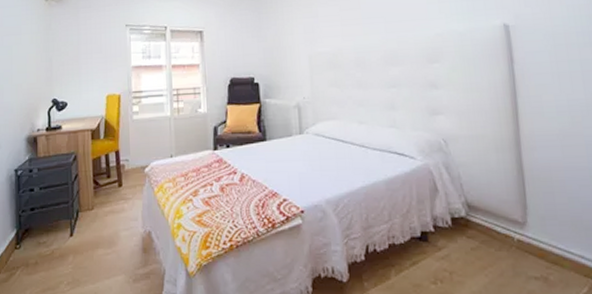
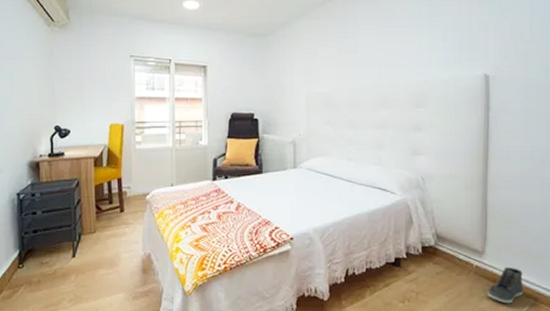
sneaker: none [535,240,580,285] -> present [487,267,524,304]

